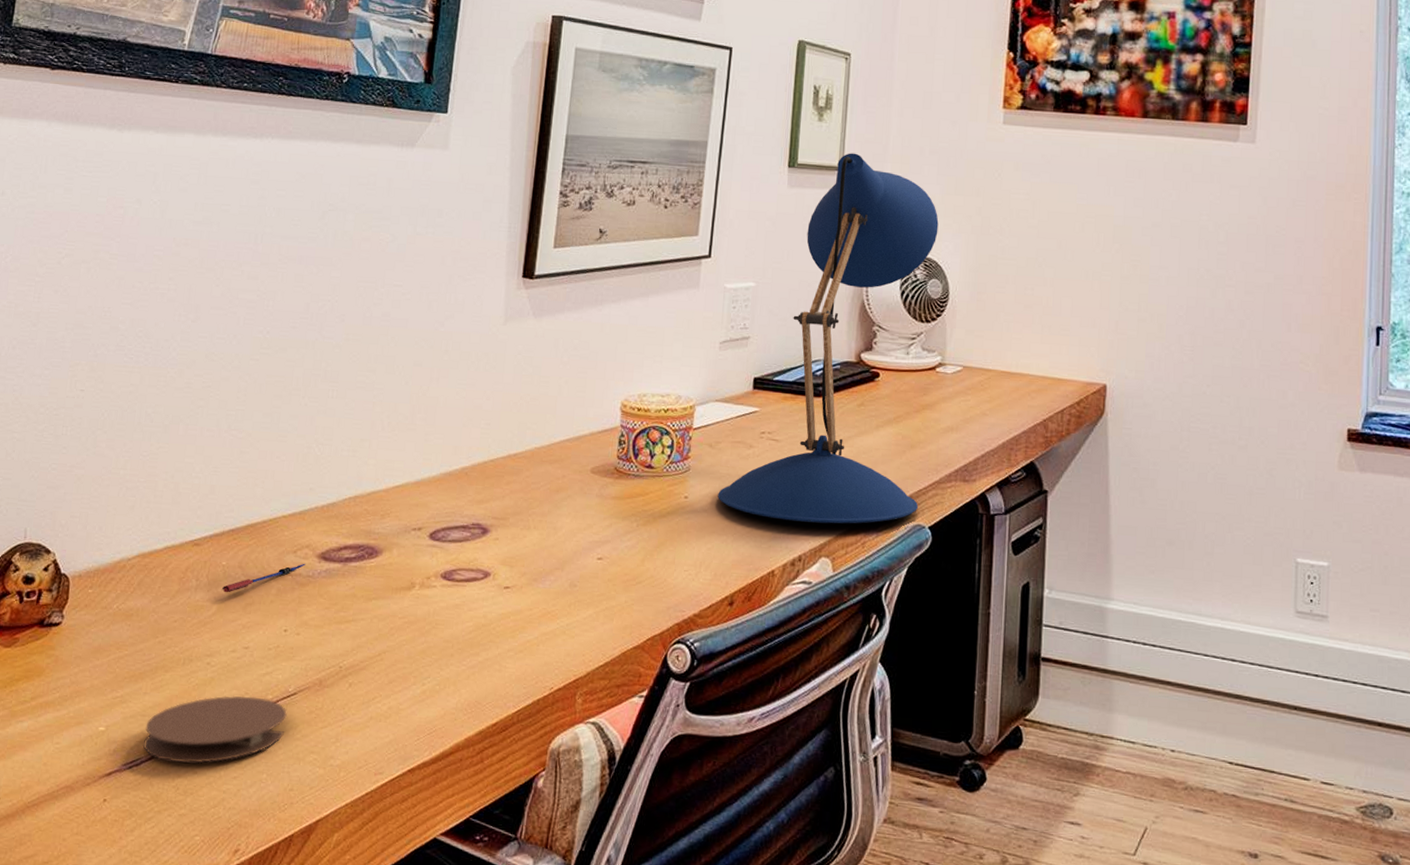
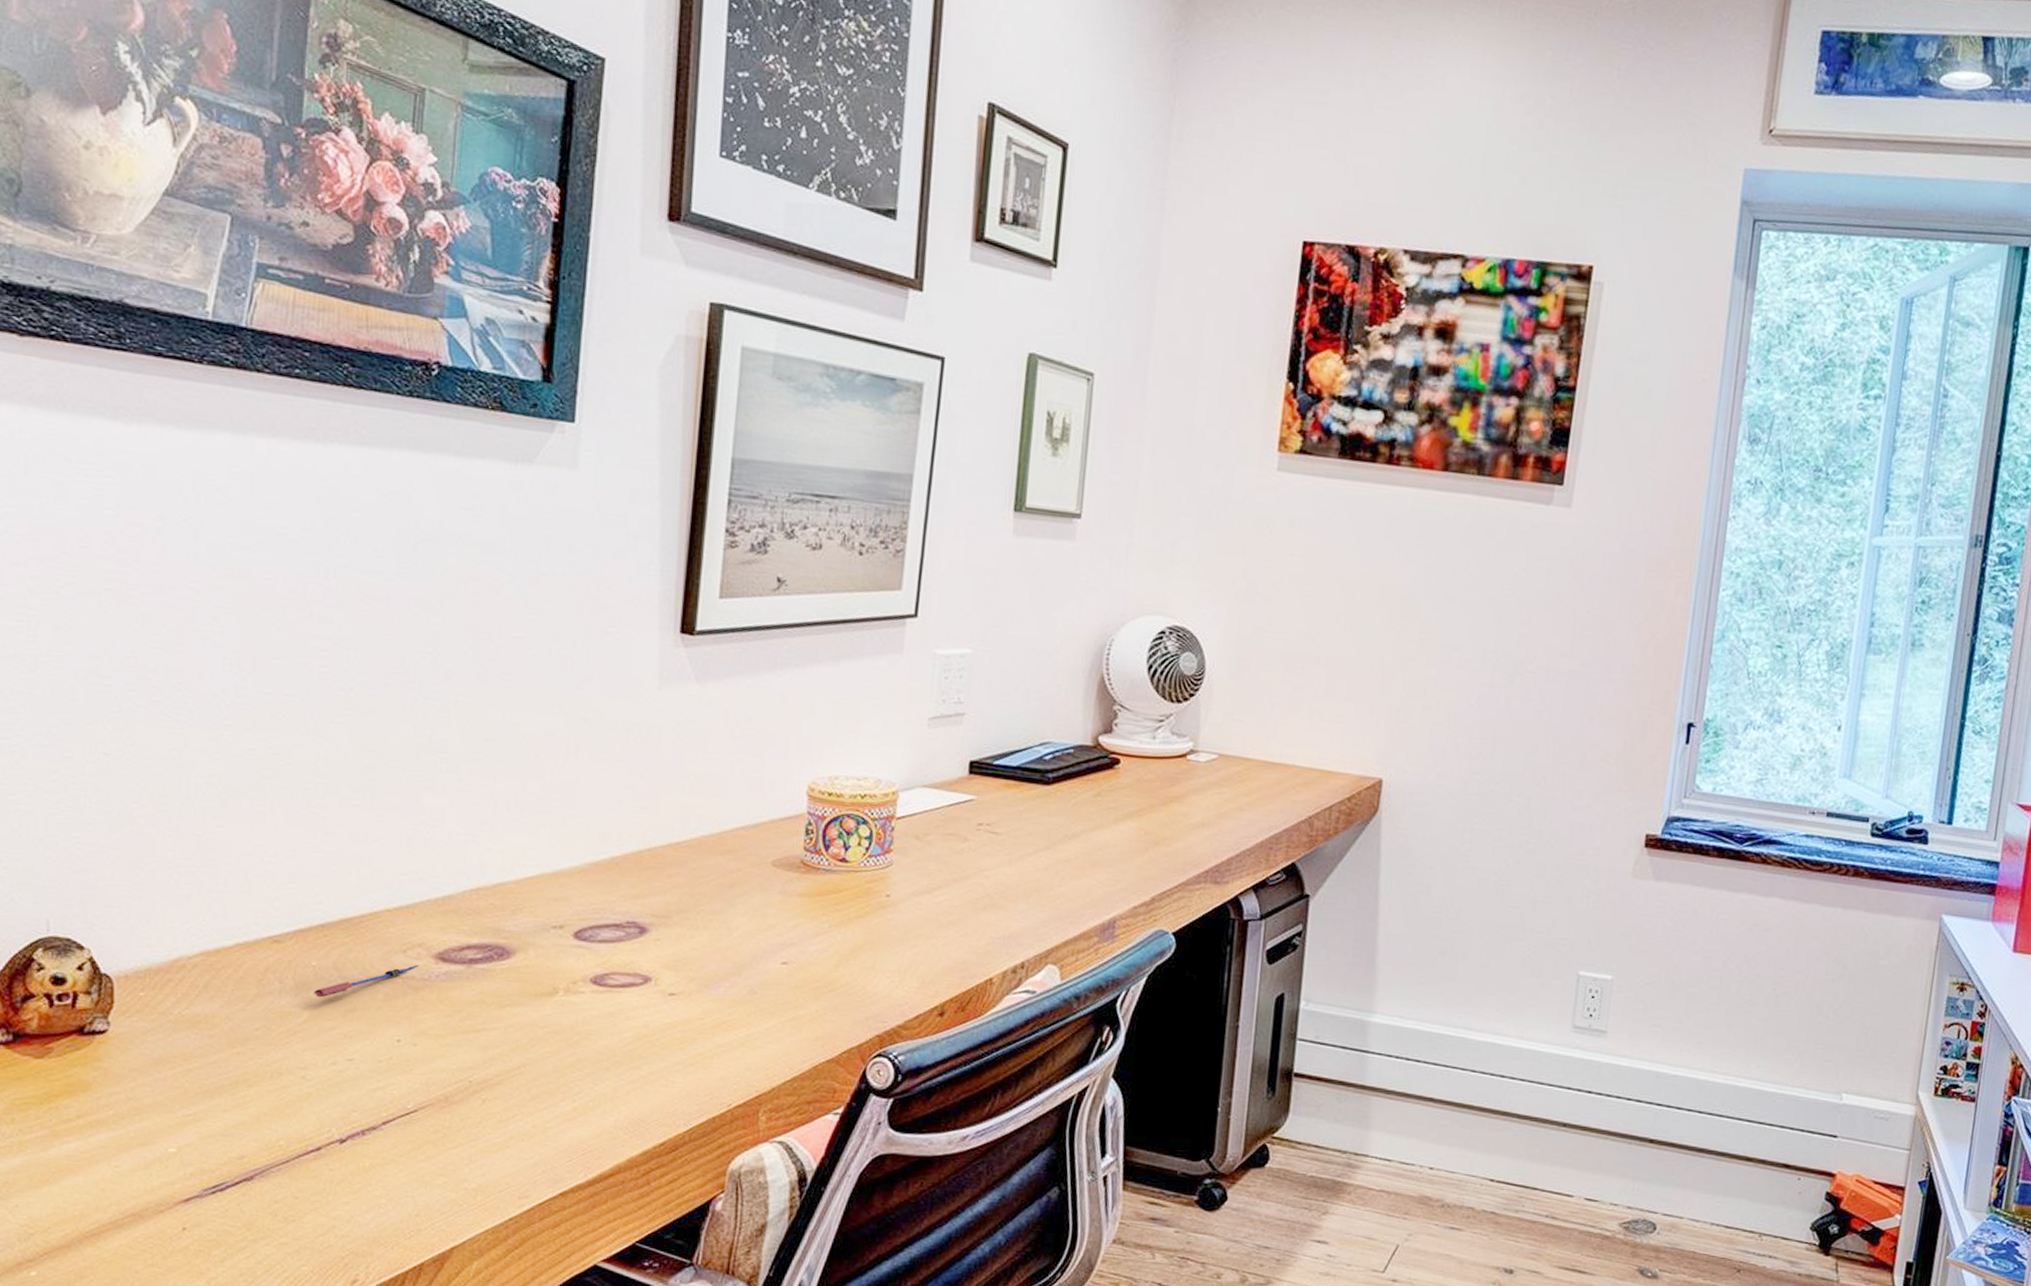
coaster: present [143,695,287,764] -> none [228,1113,407,1188]
desk lamp: present [718,153,939,524] -> none [926,497,1196,928]

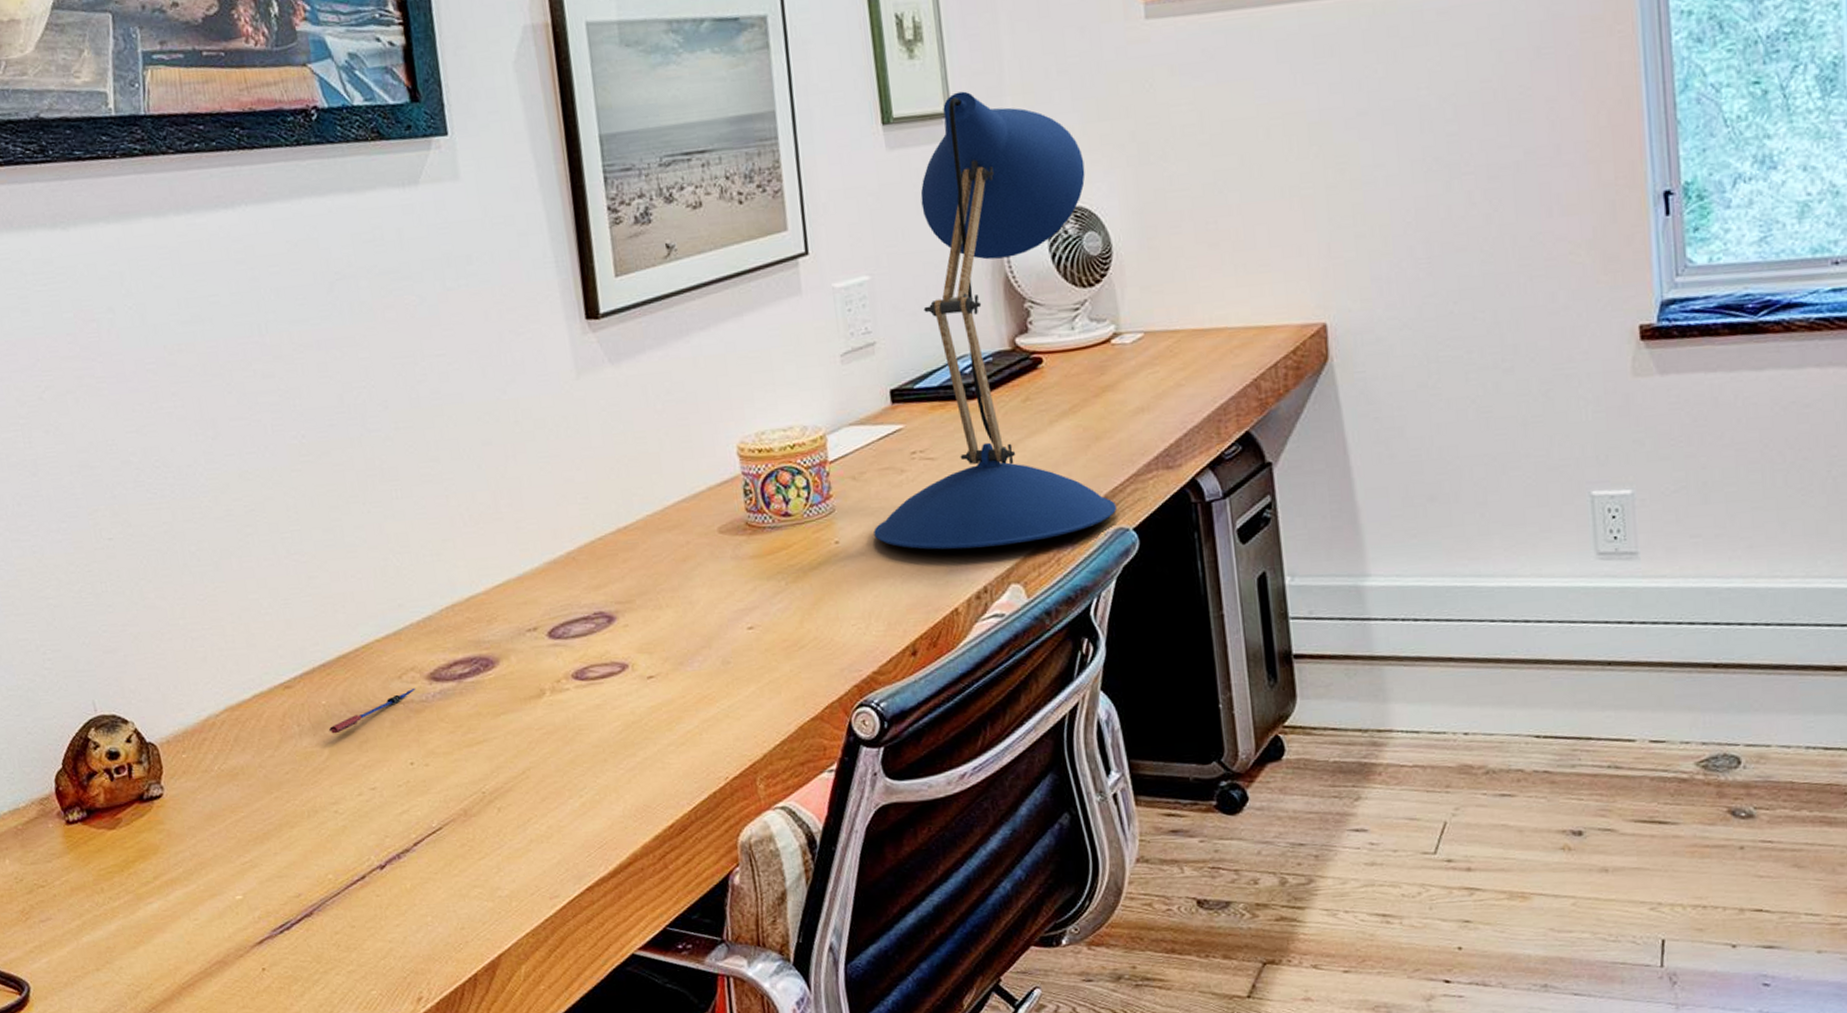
desk lamp: none [926,497,1196,928] -> present [874,91,1117,550]

